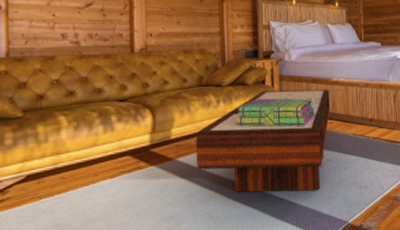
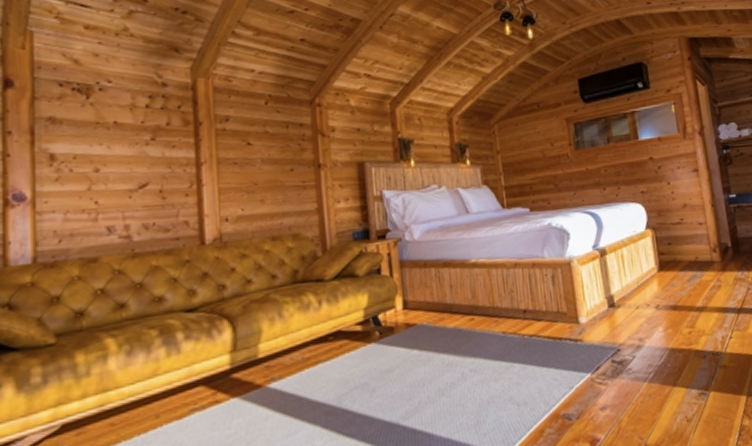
coffee table: present [196,89,330,193] -> none [292,274,470,426]
stack of books: present [236,98,316,127] -> none [345,287,451,334]

